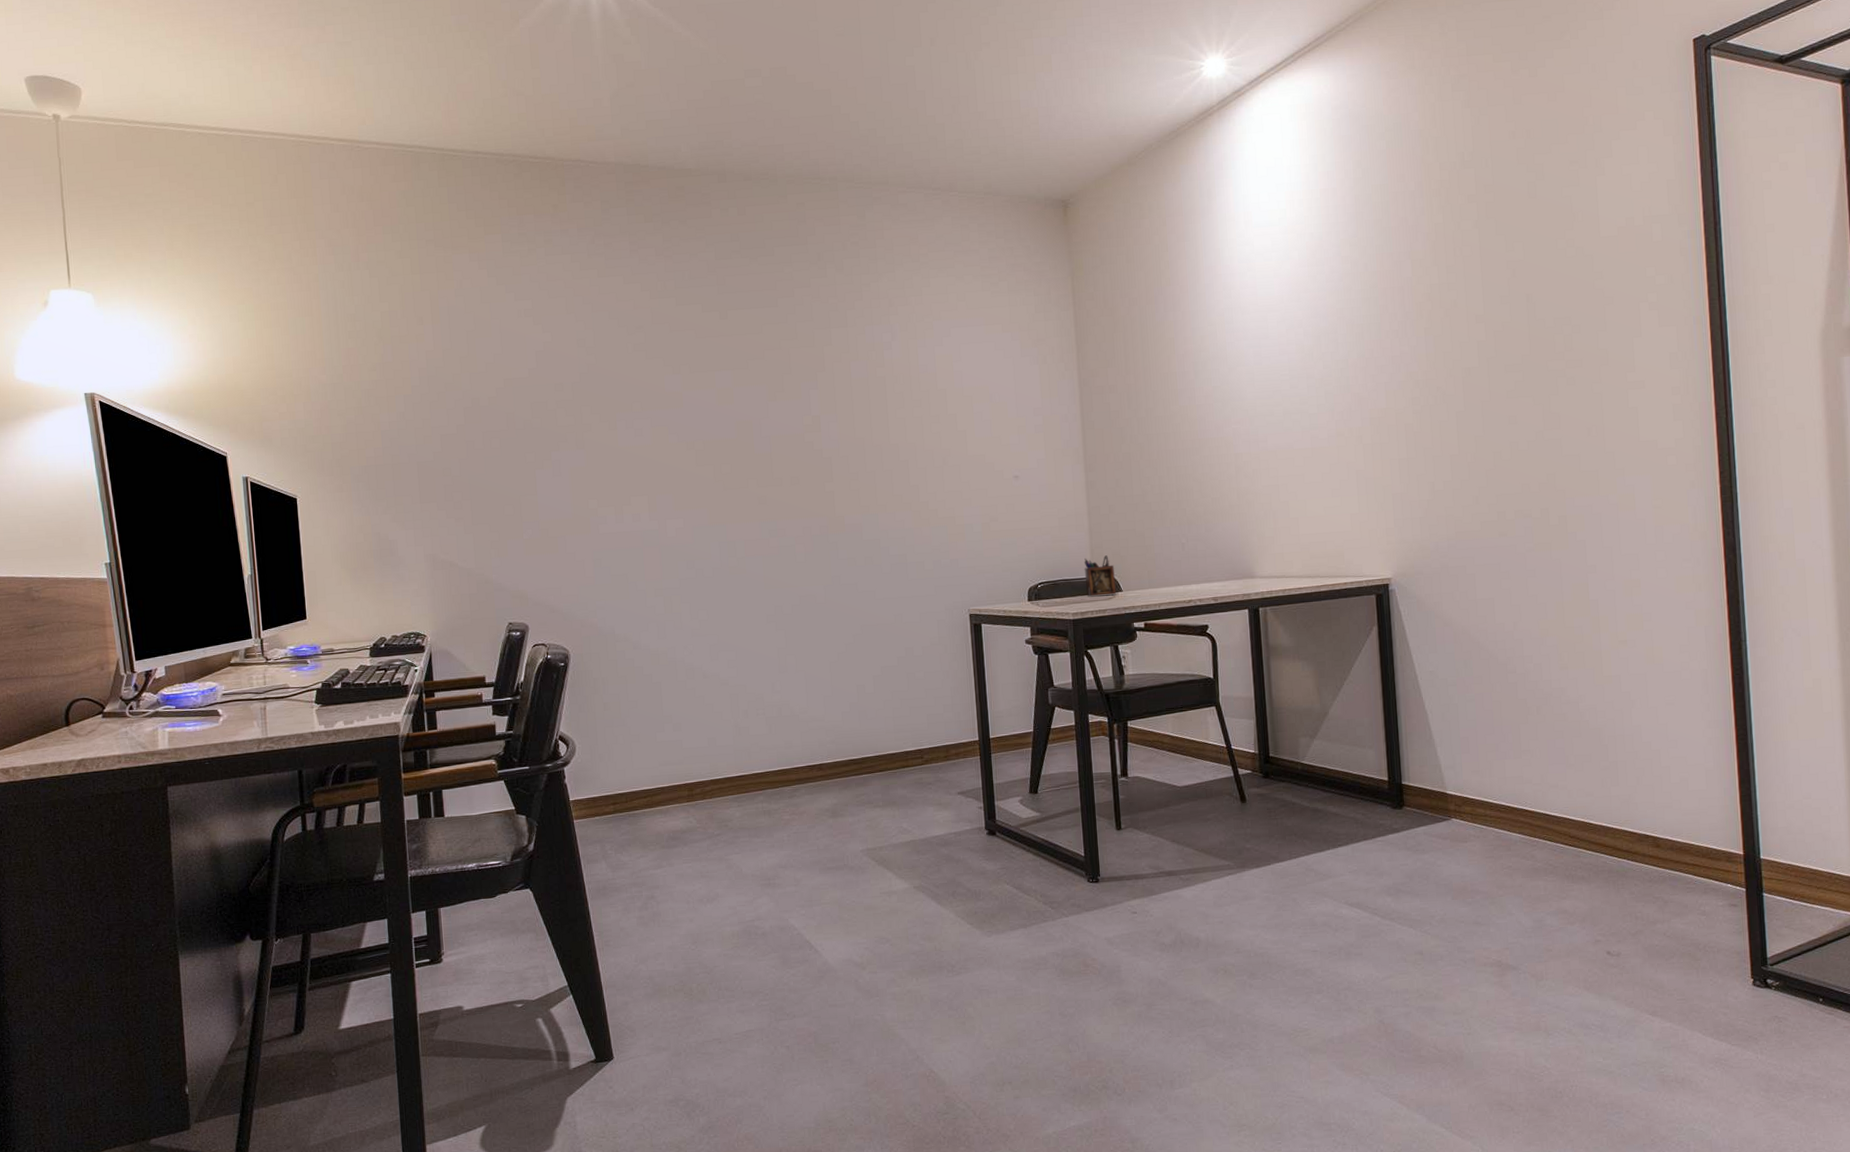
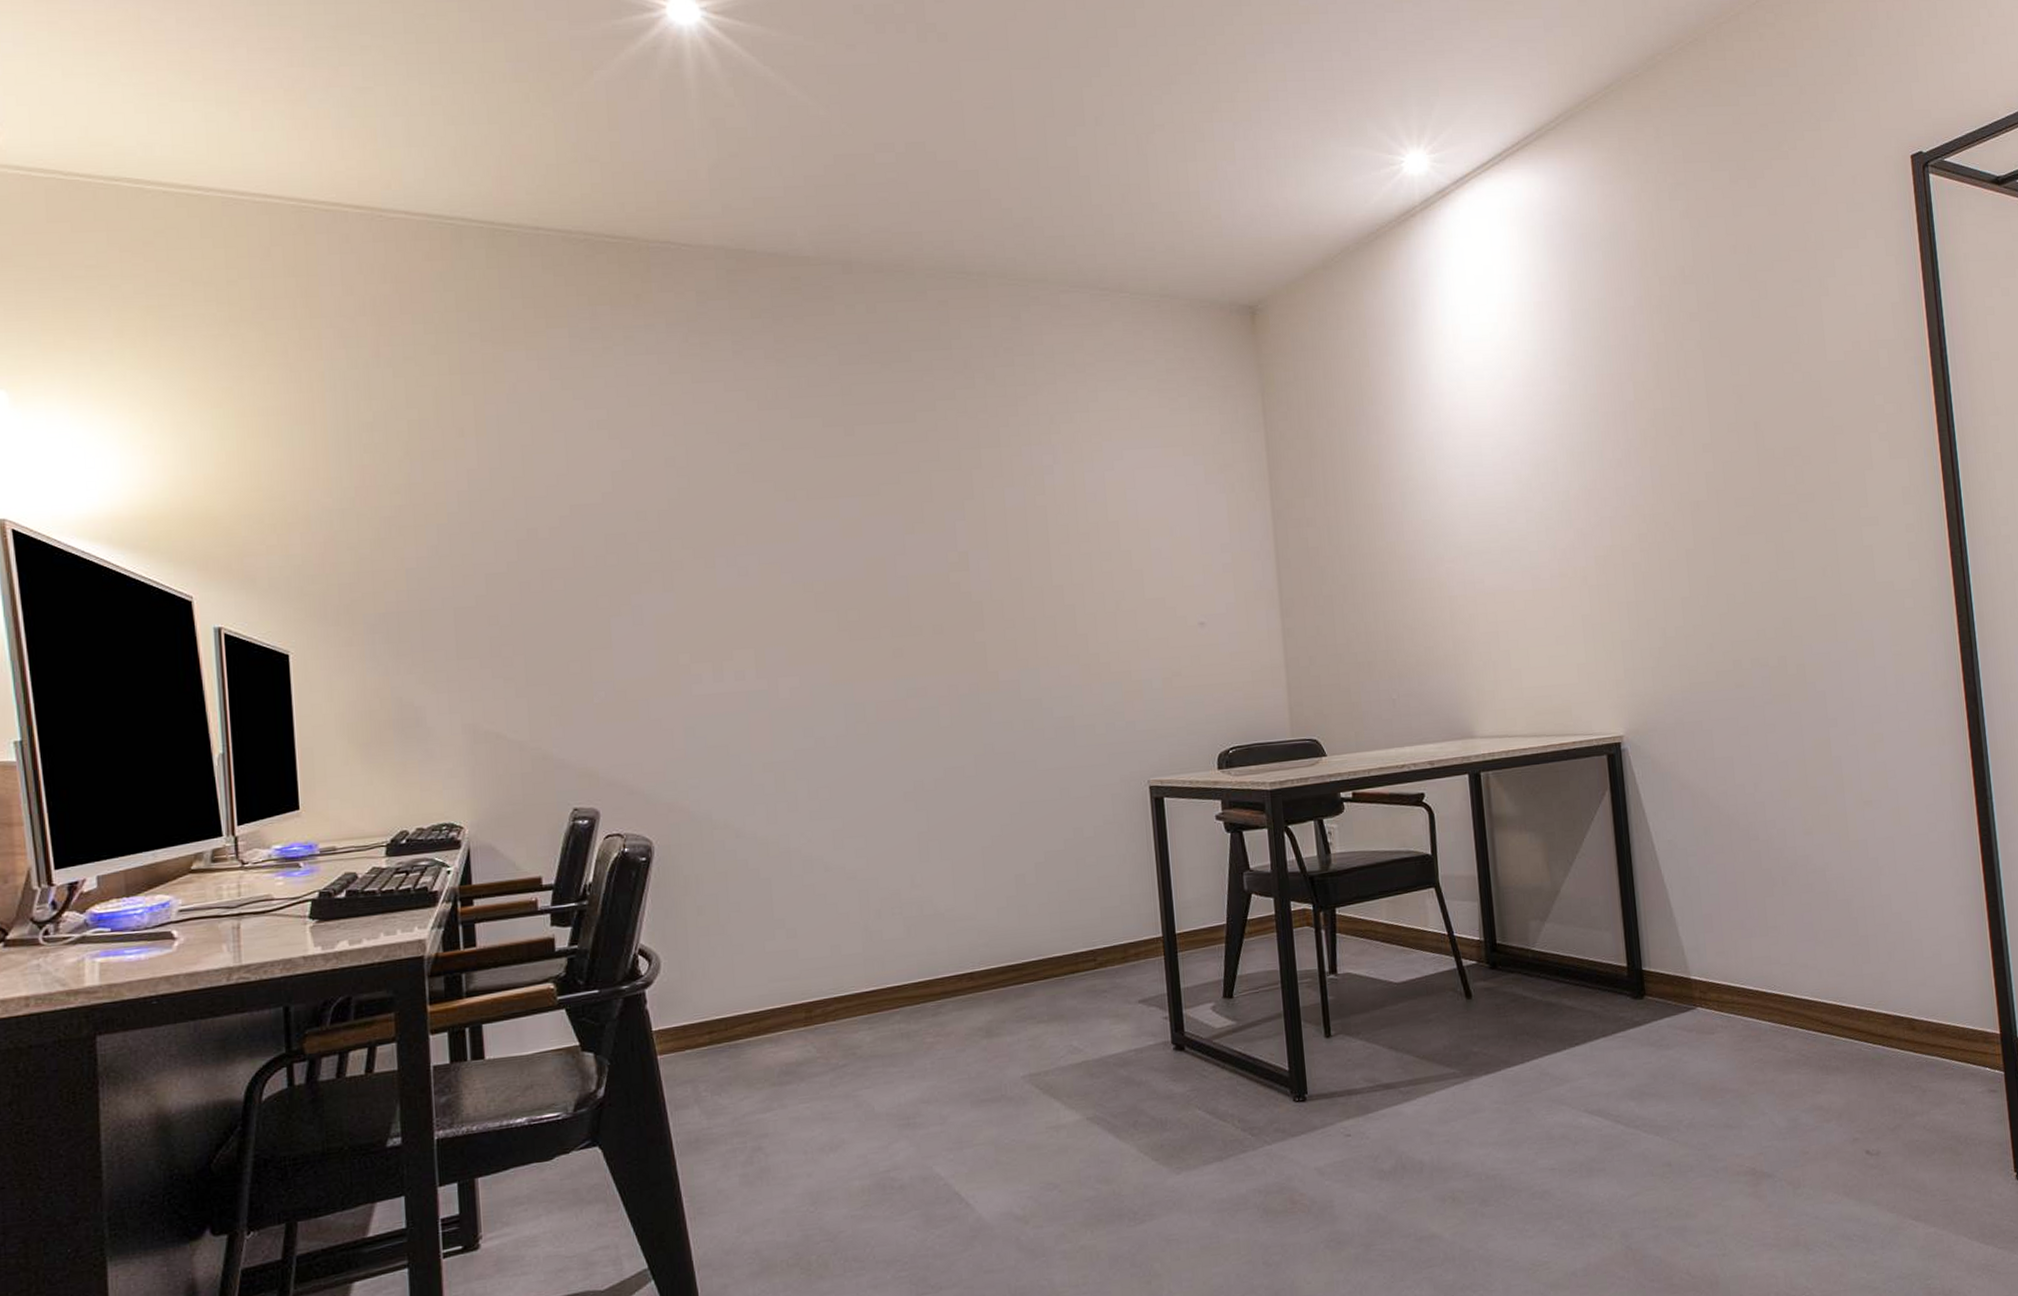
desk organizer: present [1083,555,1117,597] -> none [1281,714,1320,764]

